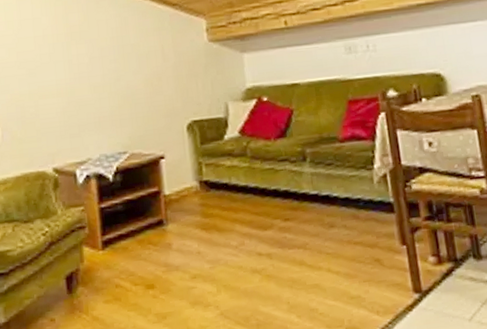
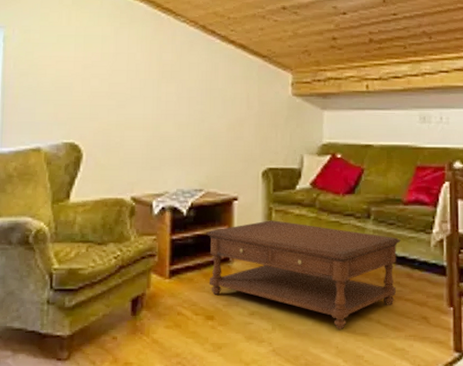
coffee table: none [136,175,343,283] -> present [206,220,401,329]

